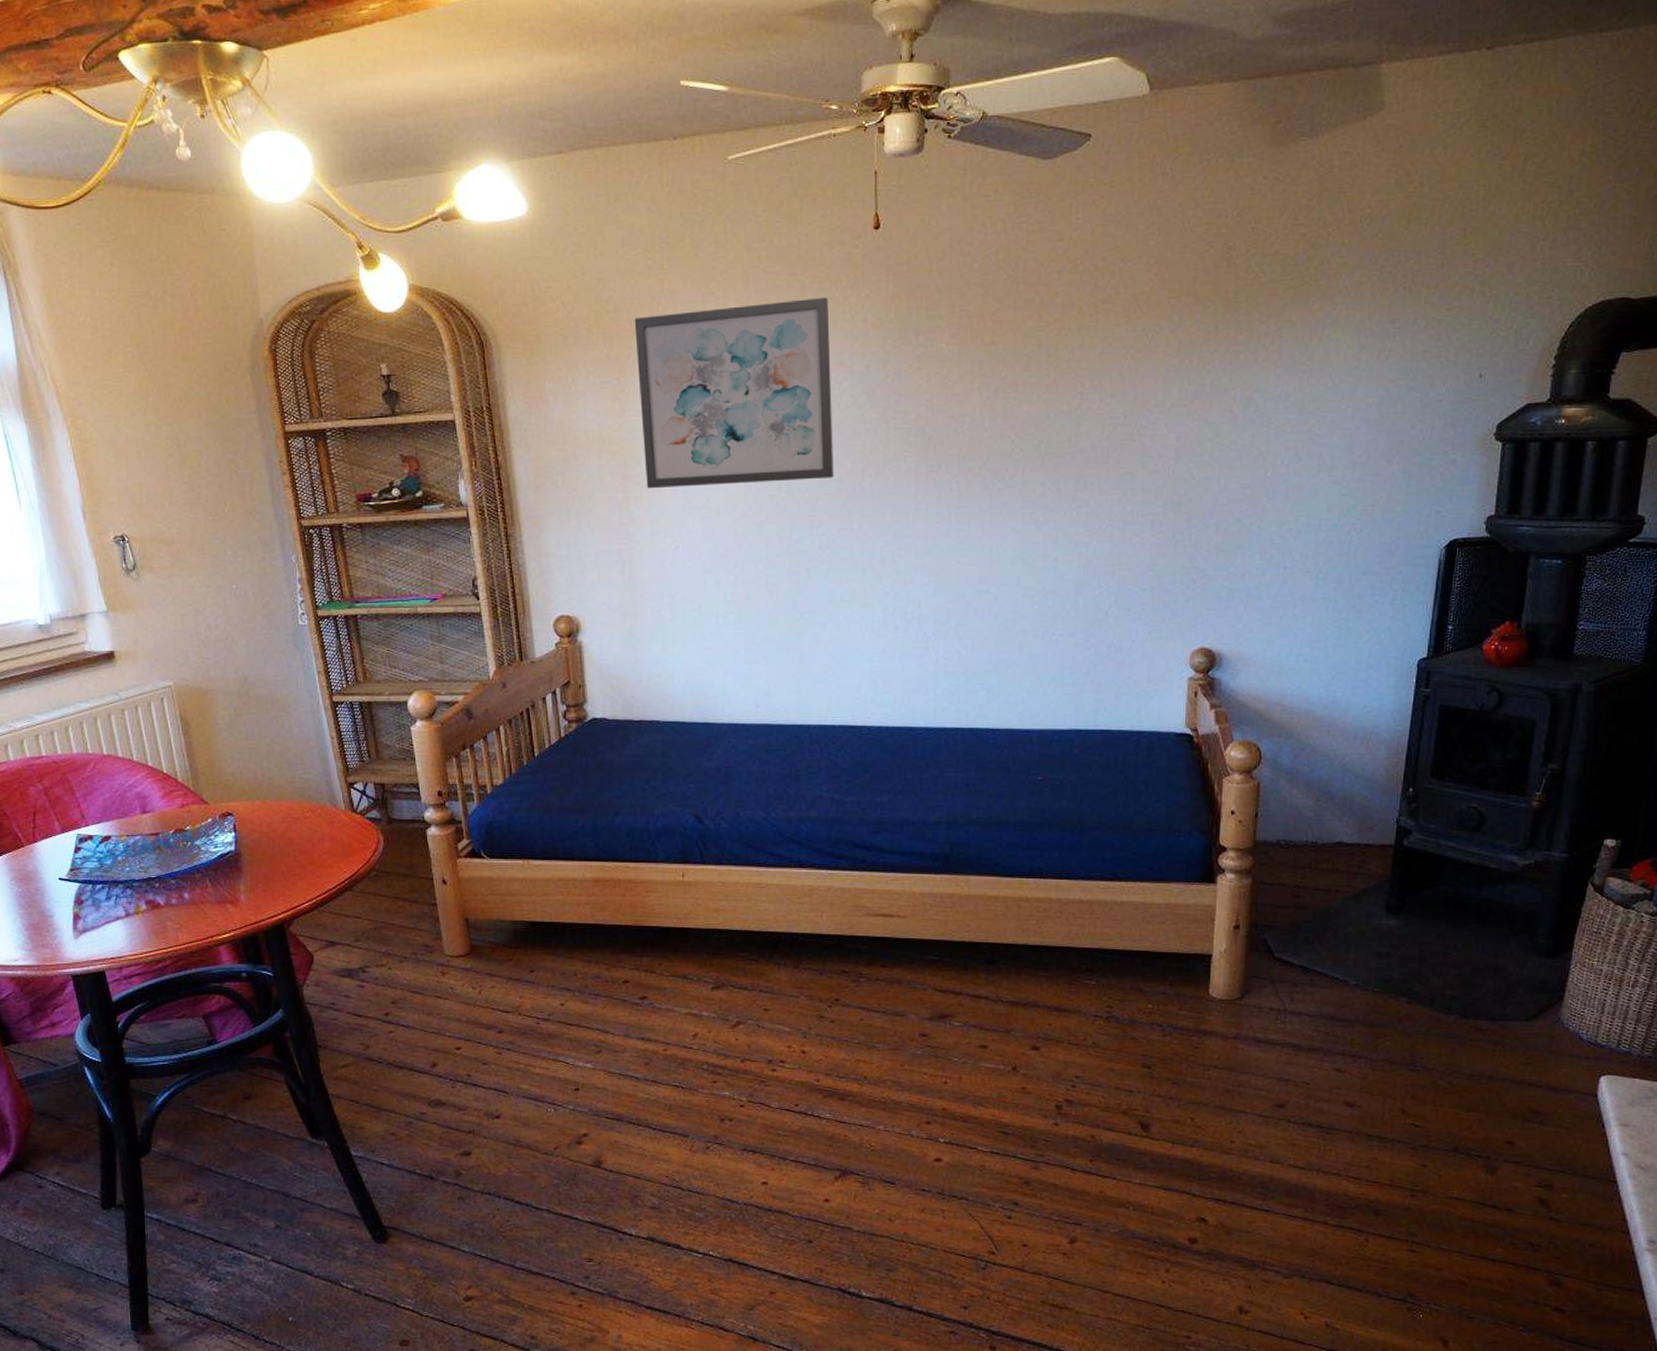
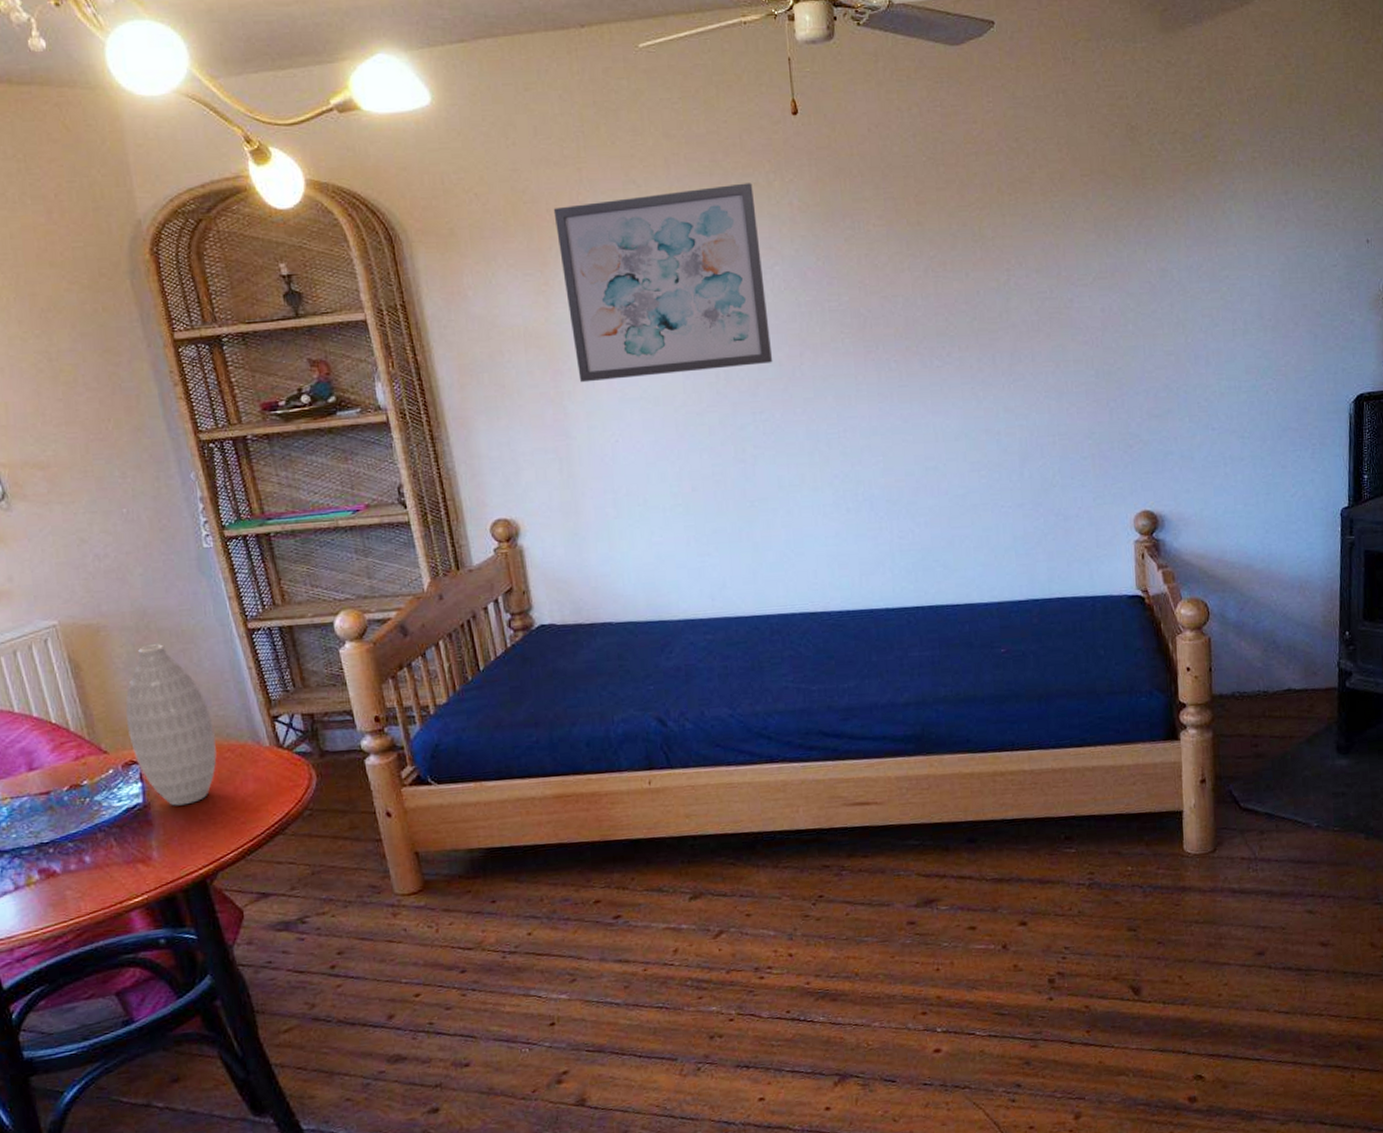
vase: none [225,710,299,856] -> present [125,644,217,806]

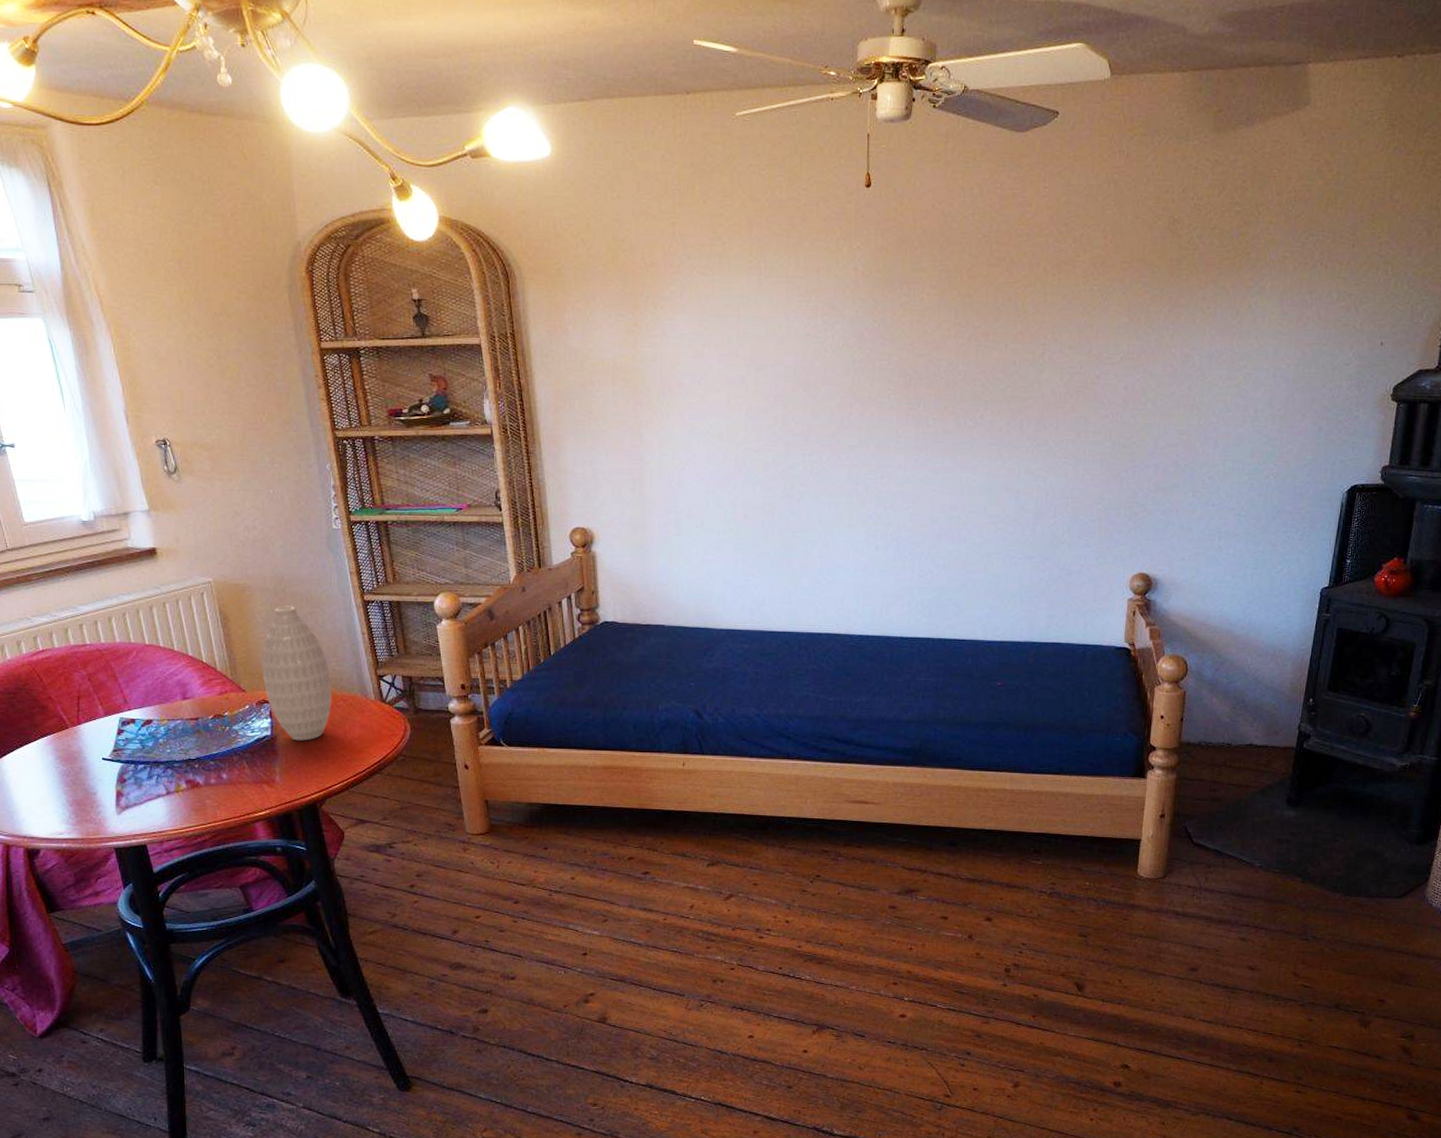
wall art: present [553,183,773,383] -> none [647,247,826,415]

